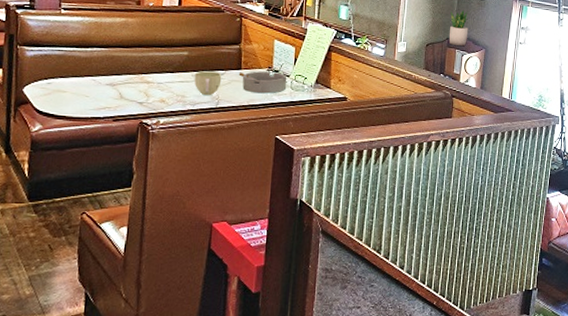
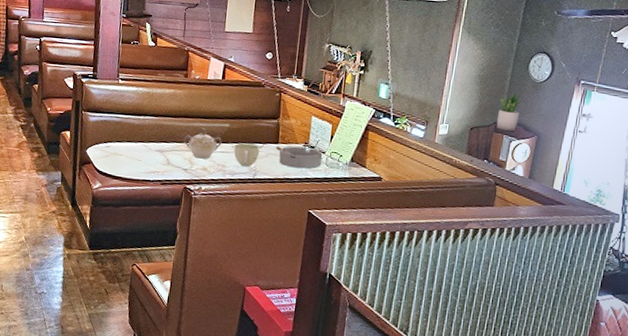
sugar bowl: none [137,57,181,90] -> present [183,128,222,159]

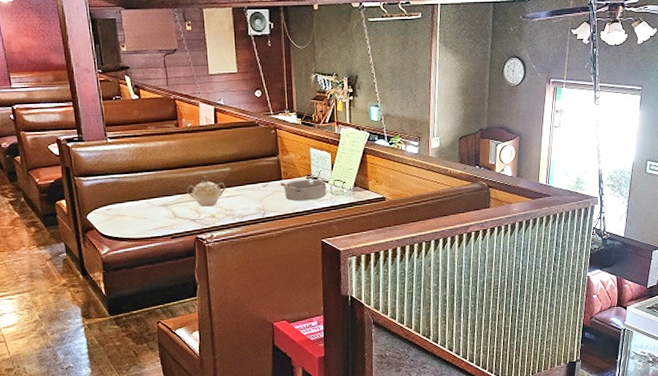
cup: present [233,143,260,168] -> none [239,184,265,208]
planter: present [496,92,521,132] -> none [482,98,501,136]

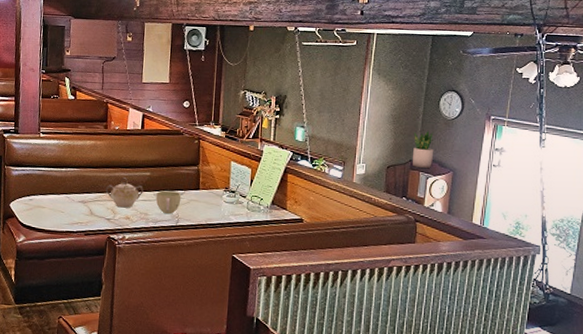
cup: none [239,184,265,208] -> present [155,190,182,215]
ashtray: present [280,179,327,201] -> none [197,192,244,214]
planter: none [482,98,501,136] -> present [412,130,434,169]

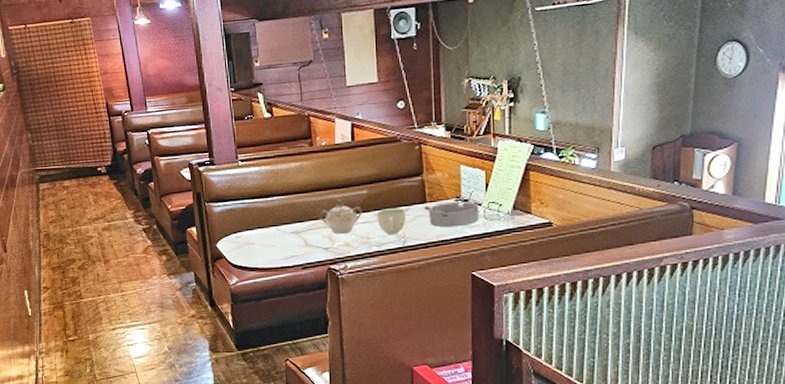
ashtray: none [197,192,244,214] -> present [424,202,479,228]
planter: present [412,130,434,169] -> none [683,95,712,144]

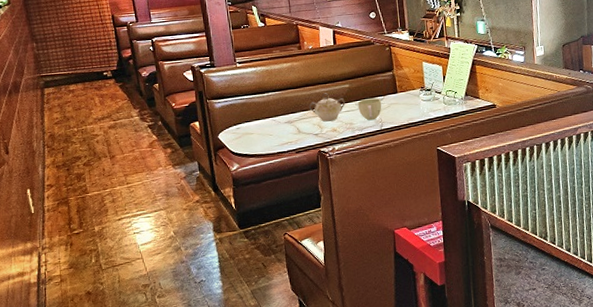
ashtray: present [424,202,479,228] -> none [395,91,440,113]

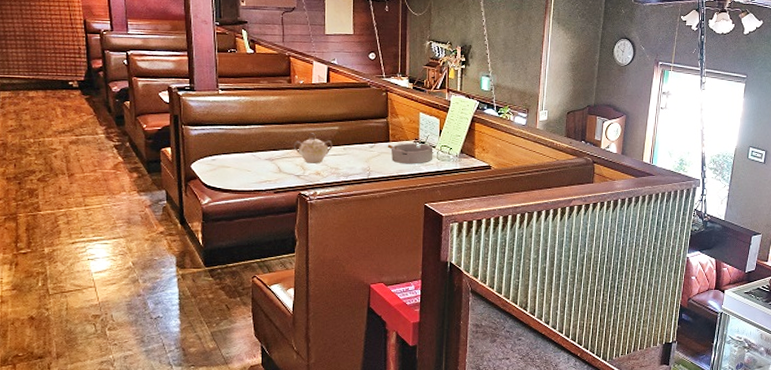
cup: present [357,98,382,121] -> none [346,144,372,168]
ashtray: none [395,91,440,113] -> present [387,143,433,164]

